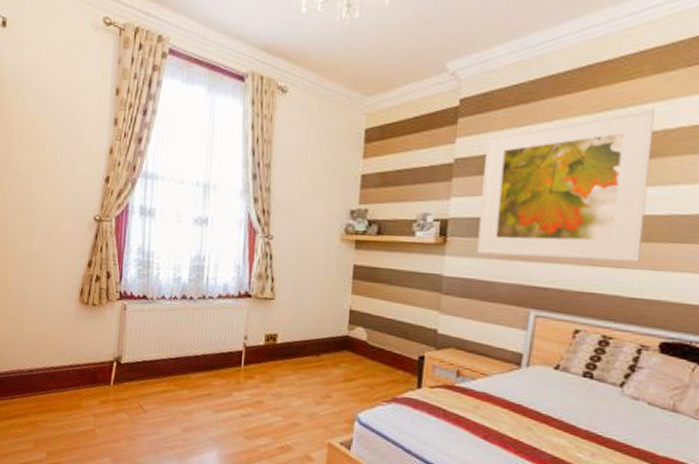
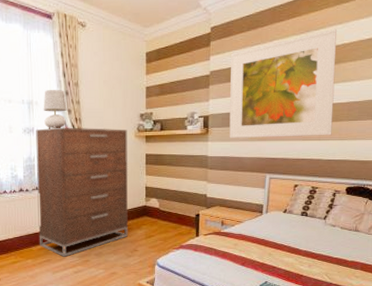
dresser: none [200,219,331,393] -> present [36,127,128,257]
table lamp: none [222,171,253,222] -> present [43,90,67,129]

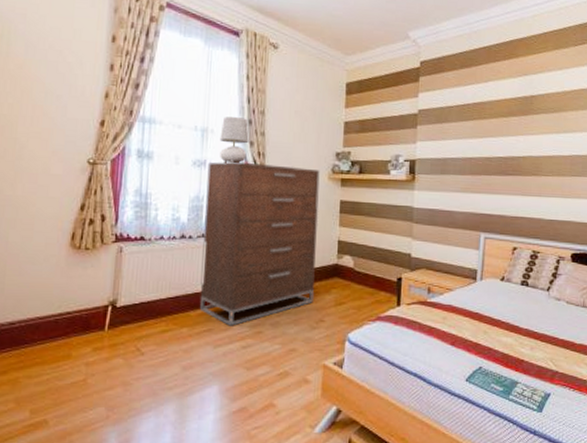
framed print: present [229,29,337,138] -> none [439,75,557,192]

